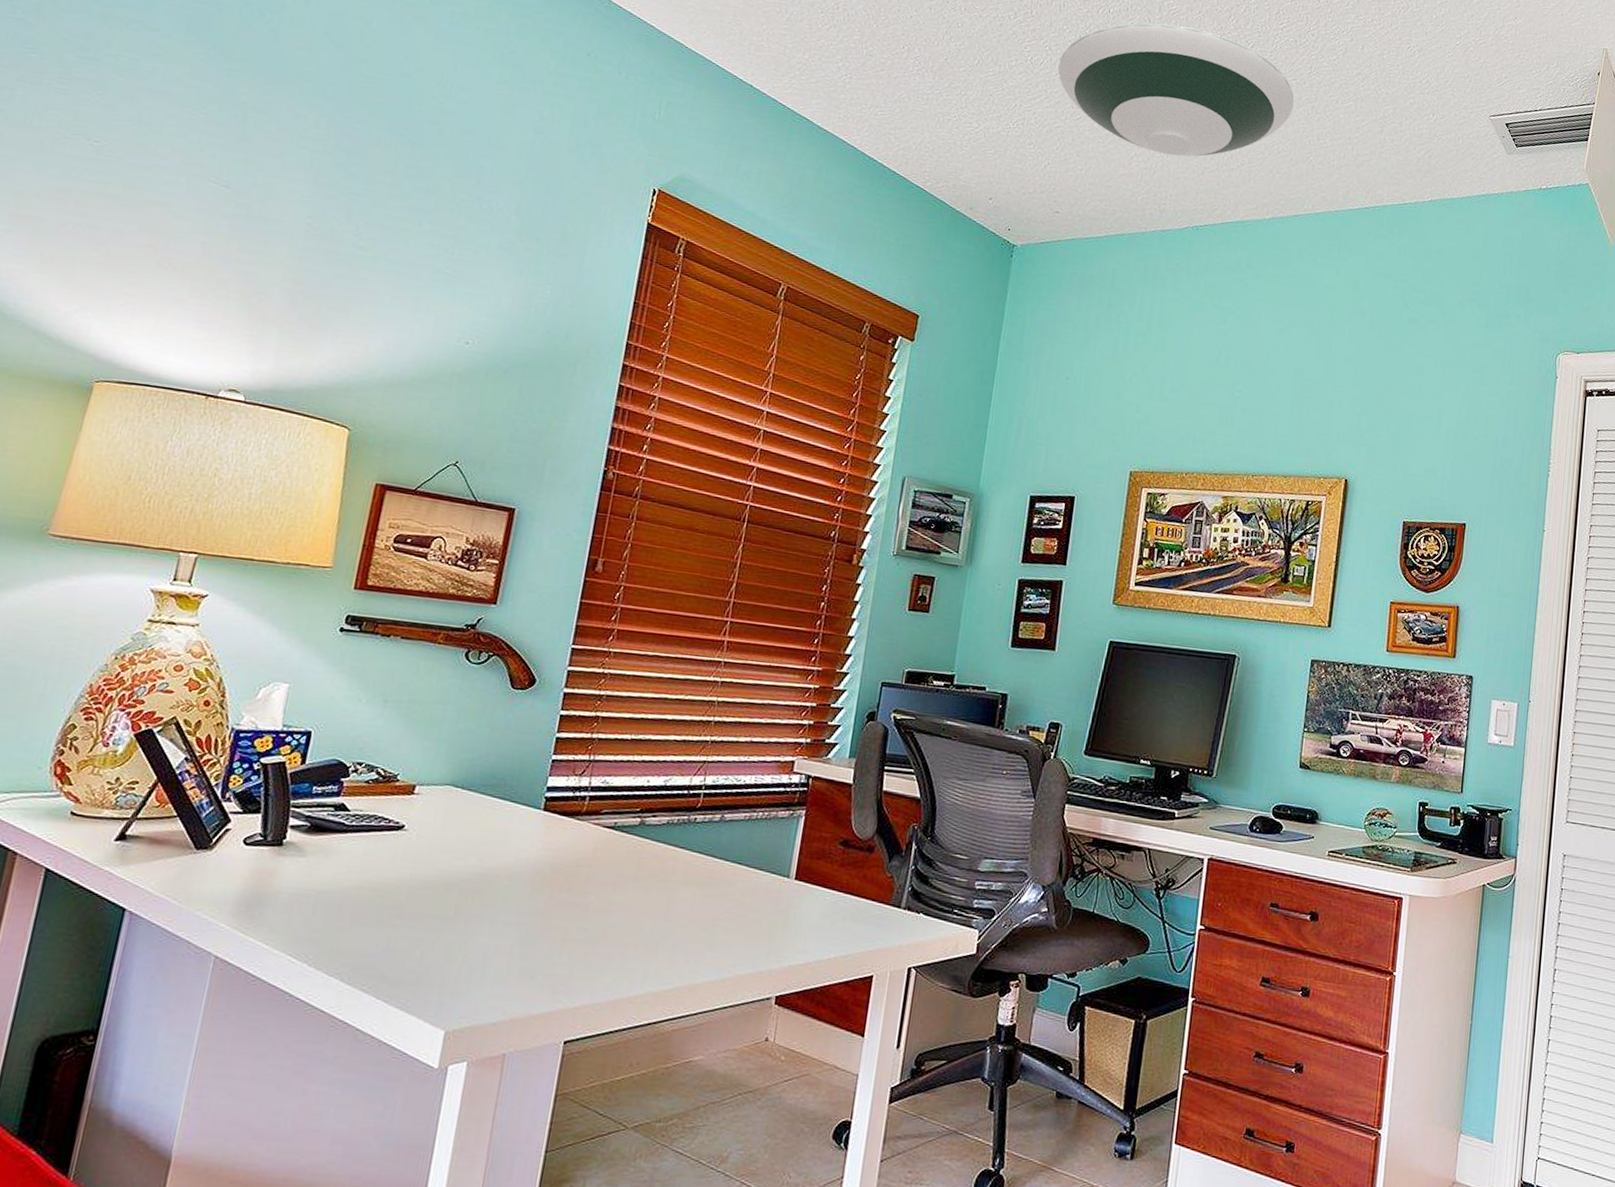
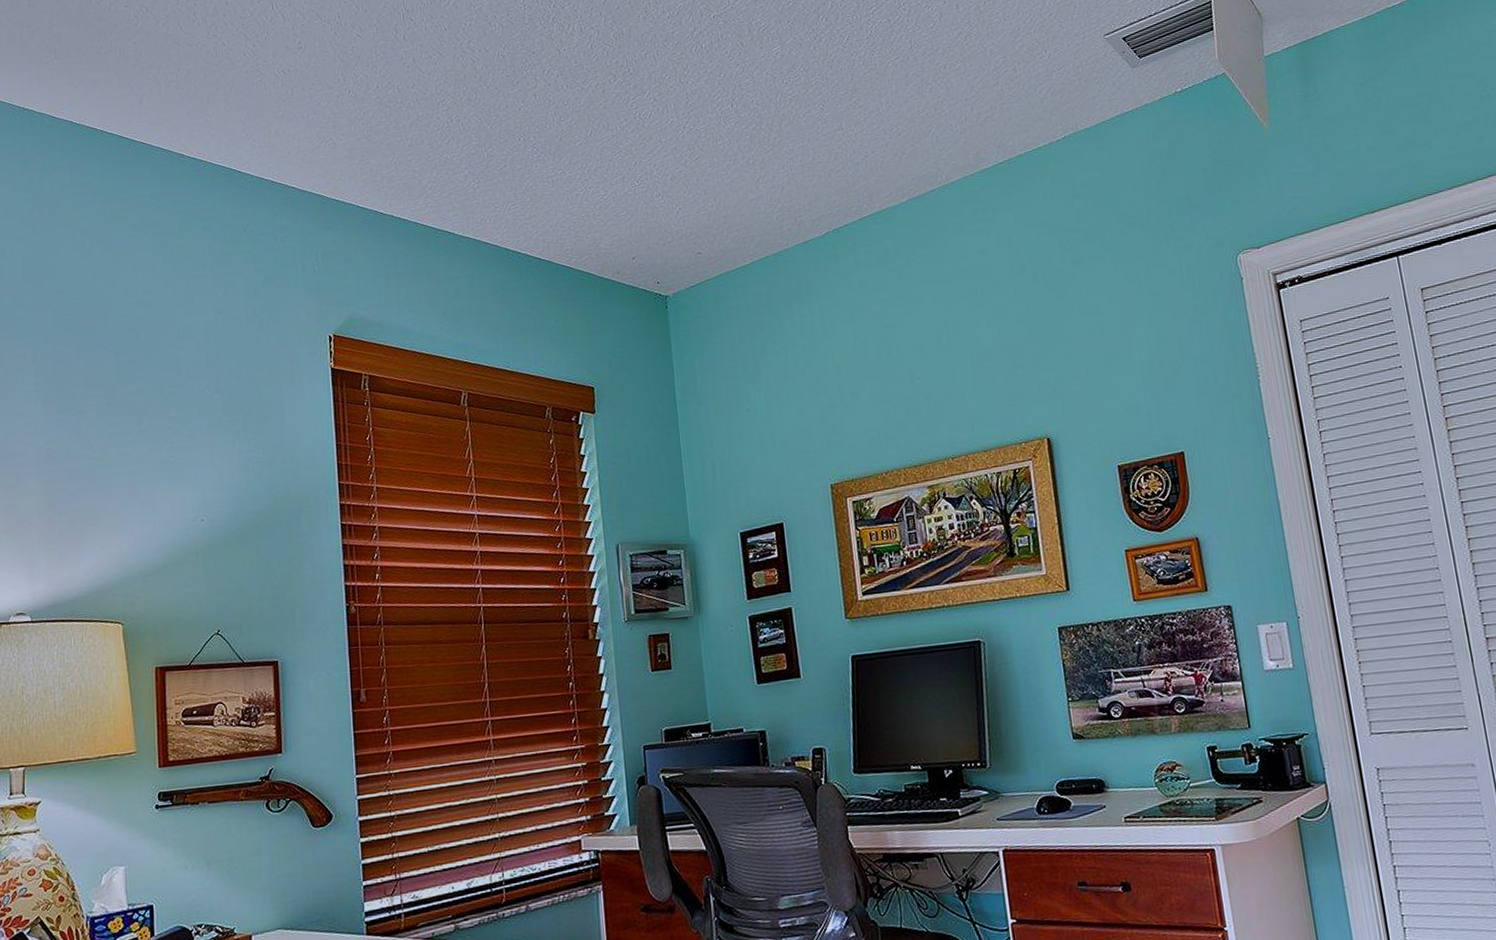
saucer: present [1058,23,1294,157] -> none [666,37,903,169]

